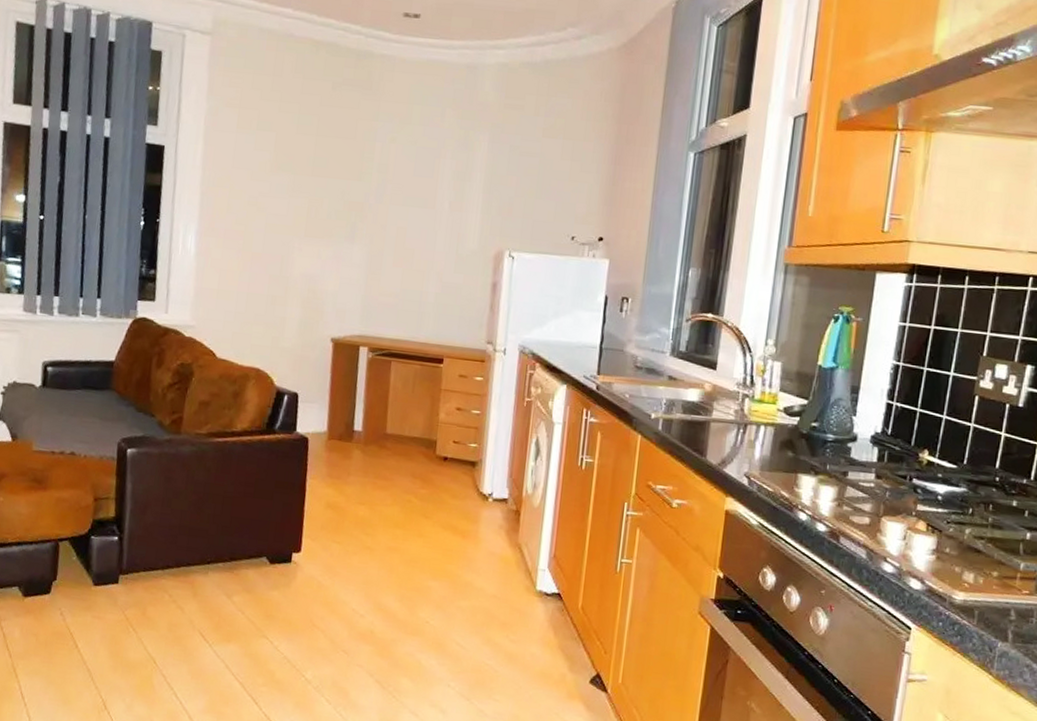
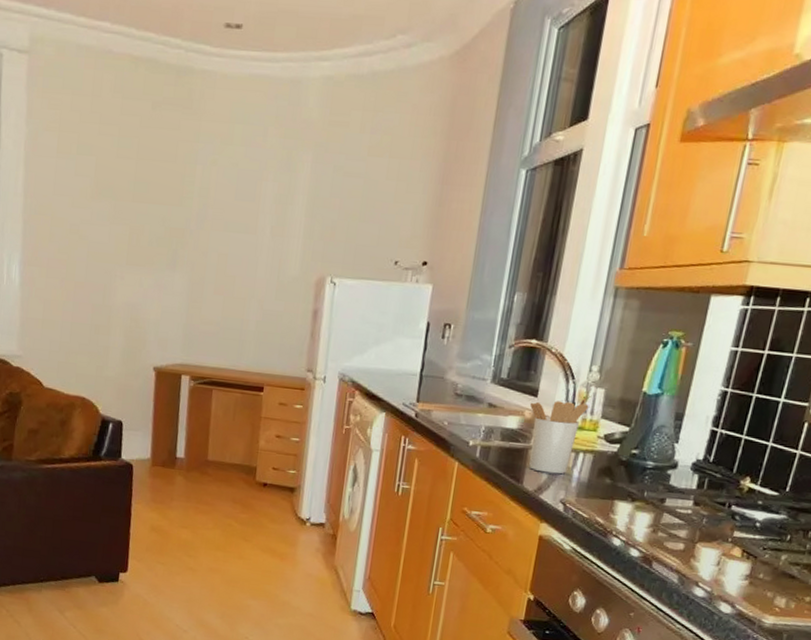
utensil holder: none [710,370,767,448] -> present [529,397,589,474]

